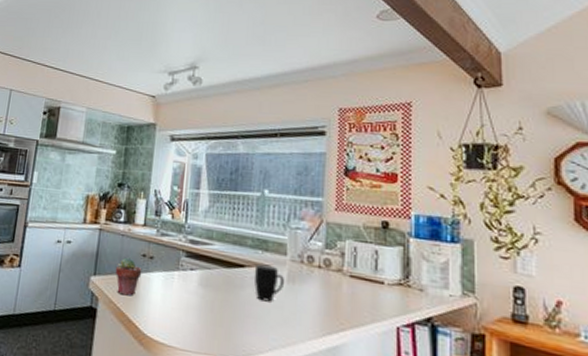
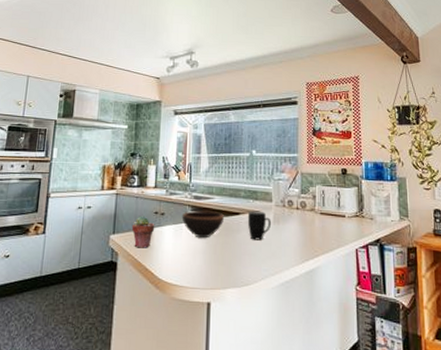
bowl: none [173,257,226,292] -> present [182,211,225,239]

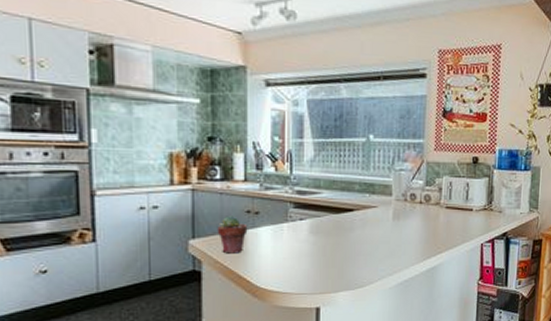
bowl: present [182,211,225,239] -> none [282,208,336,240]
mug: present [247,210,272,241] -> none [362,206,391,239]

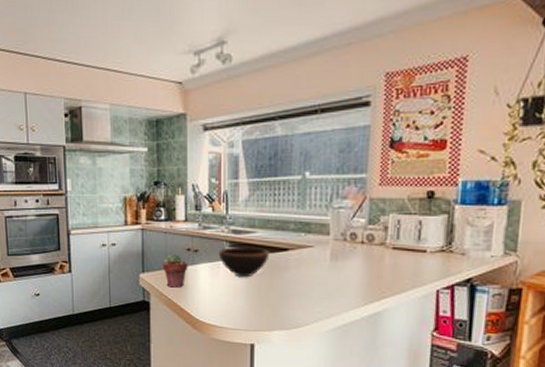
bowl: none [282,208,336,240] -> present [218,247,270,278]

